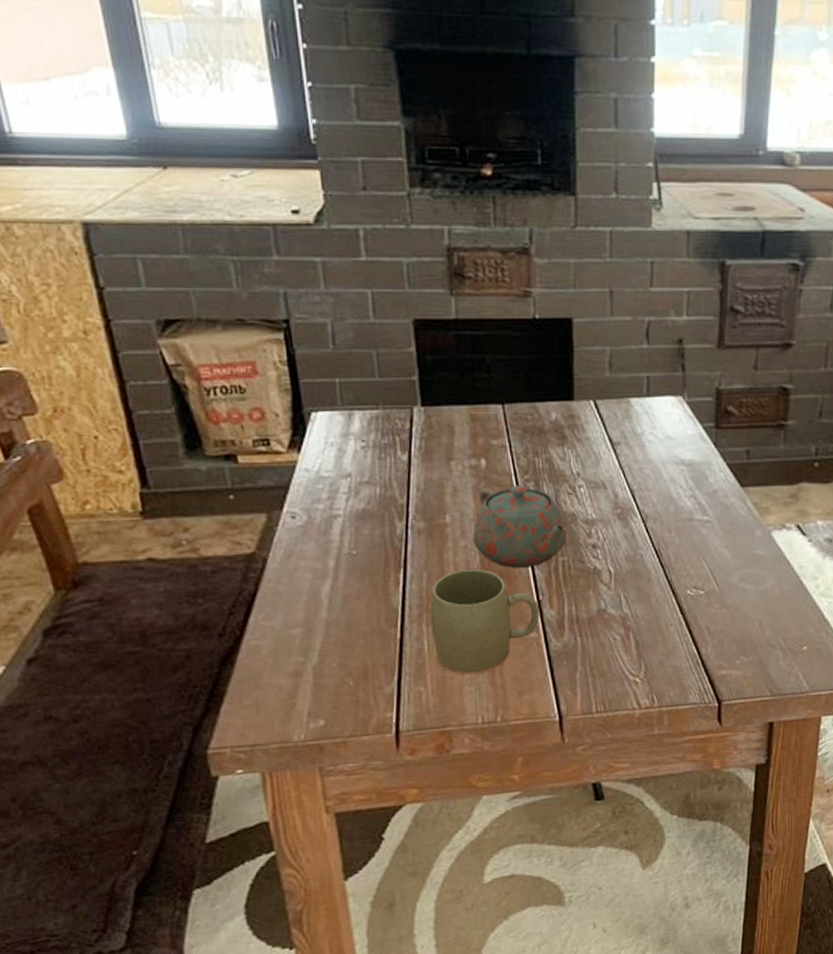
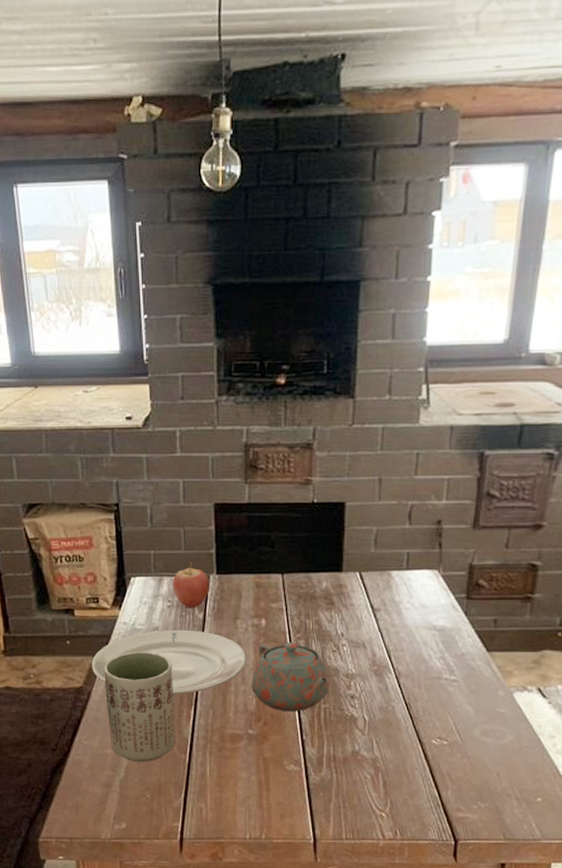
plate: none [264,475,466,556] -> present [91,629,247,695]
cup: none [282,505,384,643] -> present [104,652,177,763]
fruit: none [365,390,414,449] -> present [172,561,209,608]
mug: present [429,569,540,675] -> none [213,710,303,798]

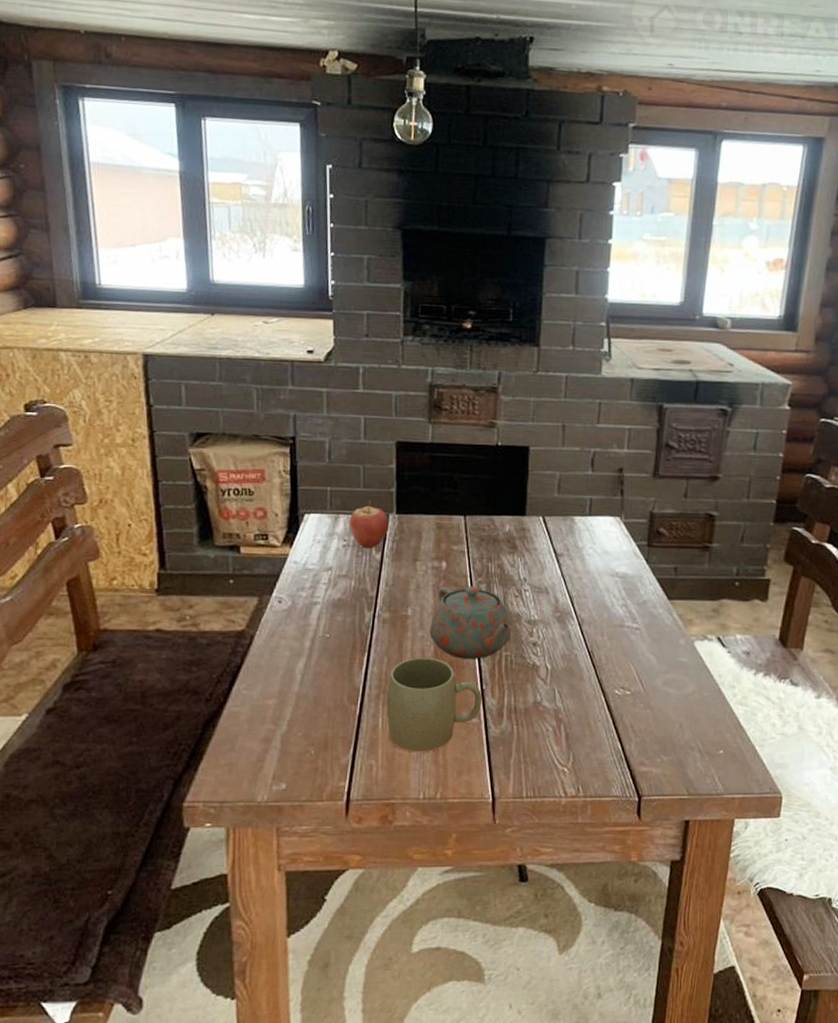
plate: present [91,629,247,695] -> none [255,570,426,641]
cup: present [104,652,177,763] -> none [269,593,347,715]
mug: none [213,710,303,798] -> present [386,658,483,753]

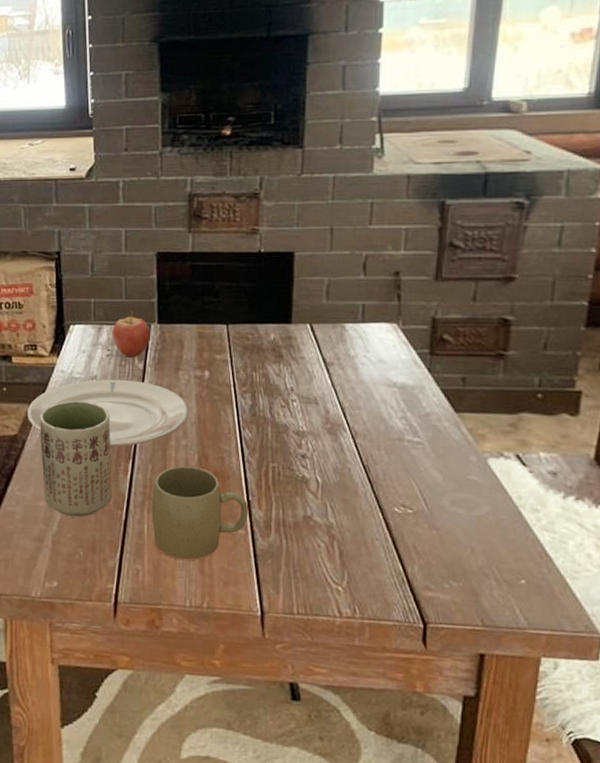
plate: none [255,570,426,641] -> present [26,379,189,447]
cup: none [269,593,347,715] -> present [40,401,113,517]
teapot: present [429,585,512,659] -> none [193,395,279,470]

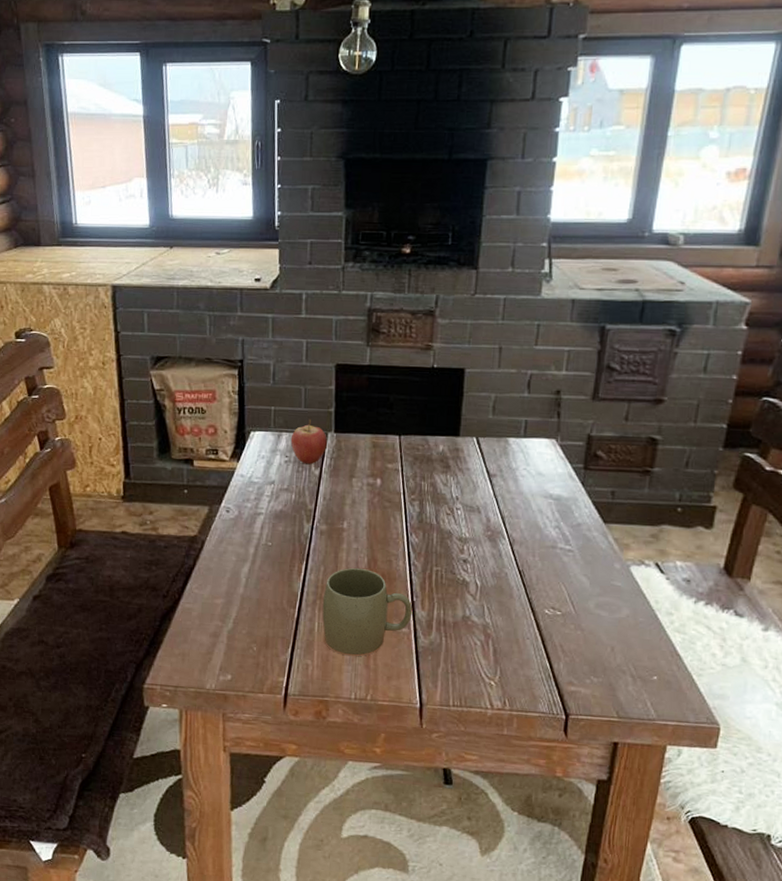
plate: present [26,379,189,447] -> none [206,484,361,549]
cup: present [40,401,113,517] -> none [218,504,287,615]

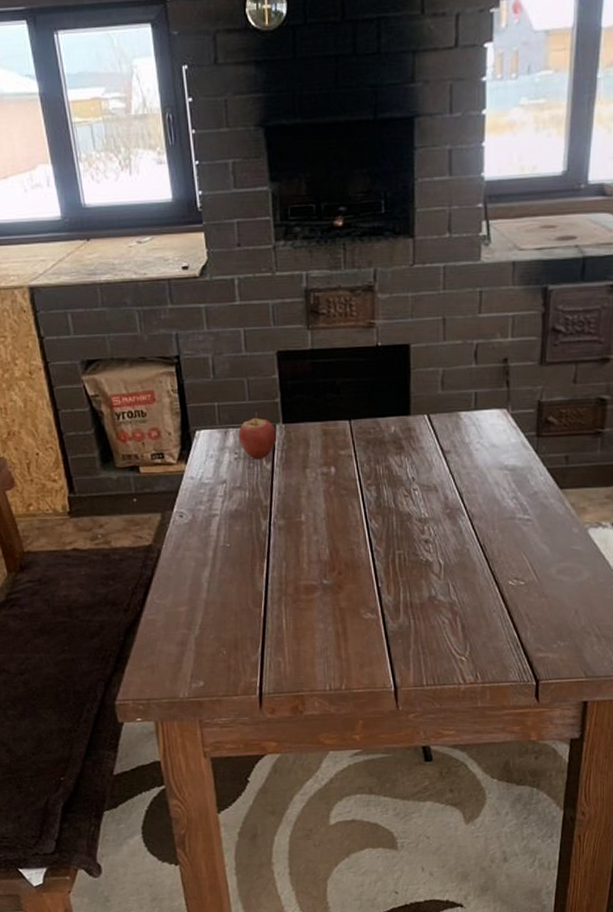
mug: present [322,568,413,657] -> none [287,560,379,649]

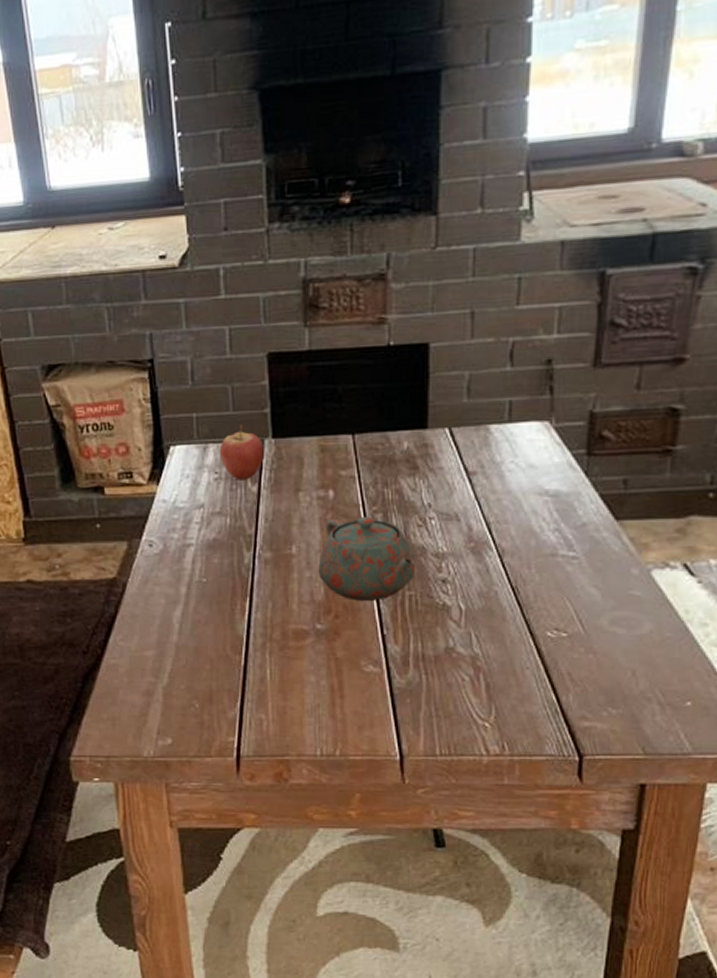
teapot: none [323,488,404,560] -> present [318,516,416,601]

